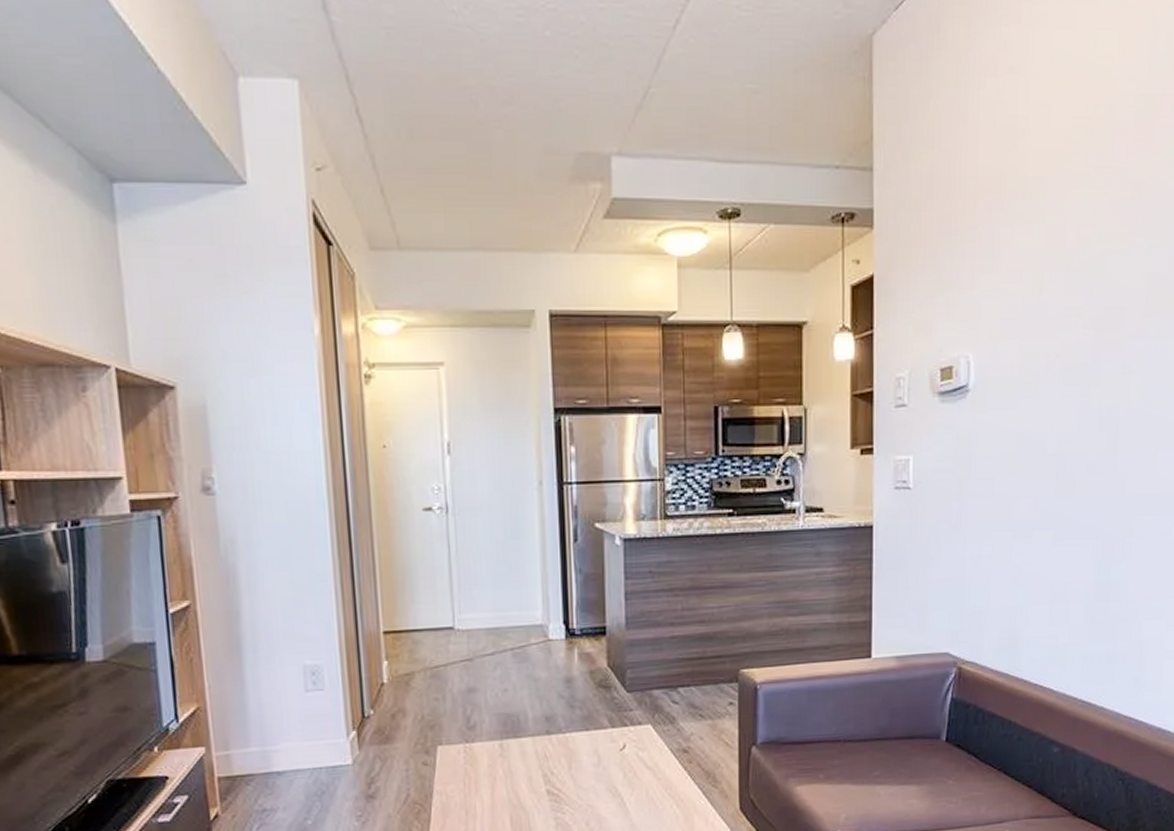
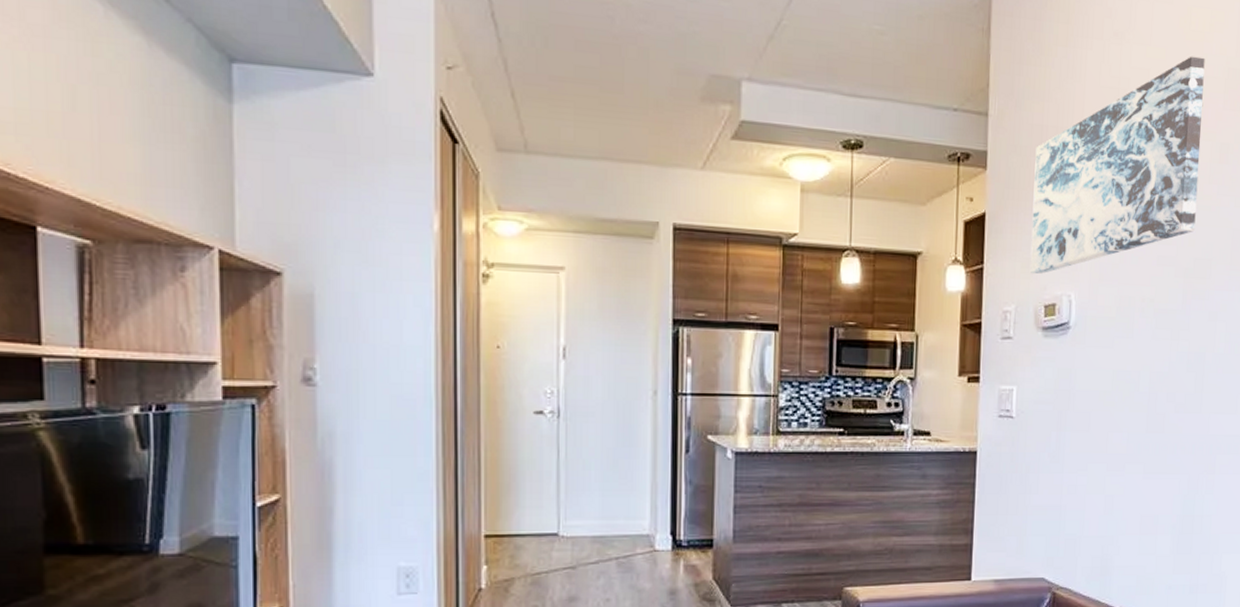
wall art: none [923,85,1113,335] -> present [1030,56,1205,274]

